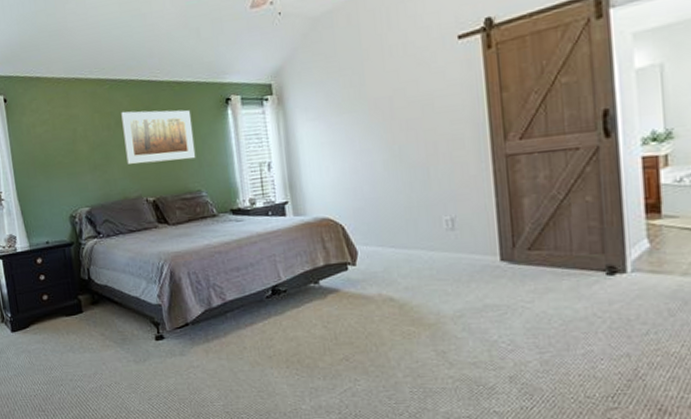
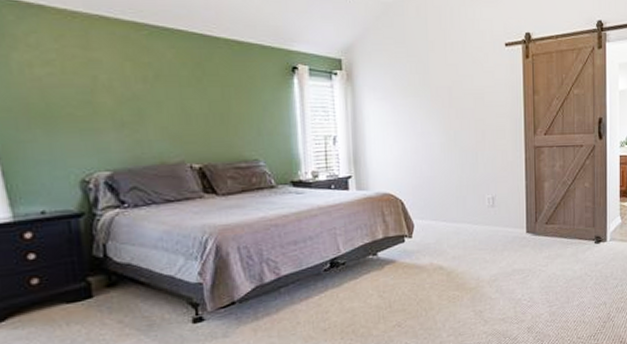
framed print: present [121,109,196,164] -> none [162,64,255,126]

